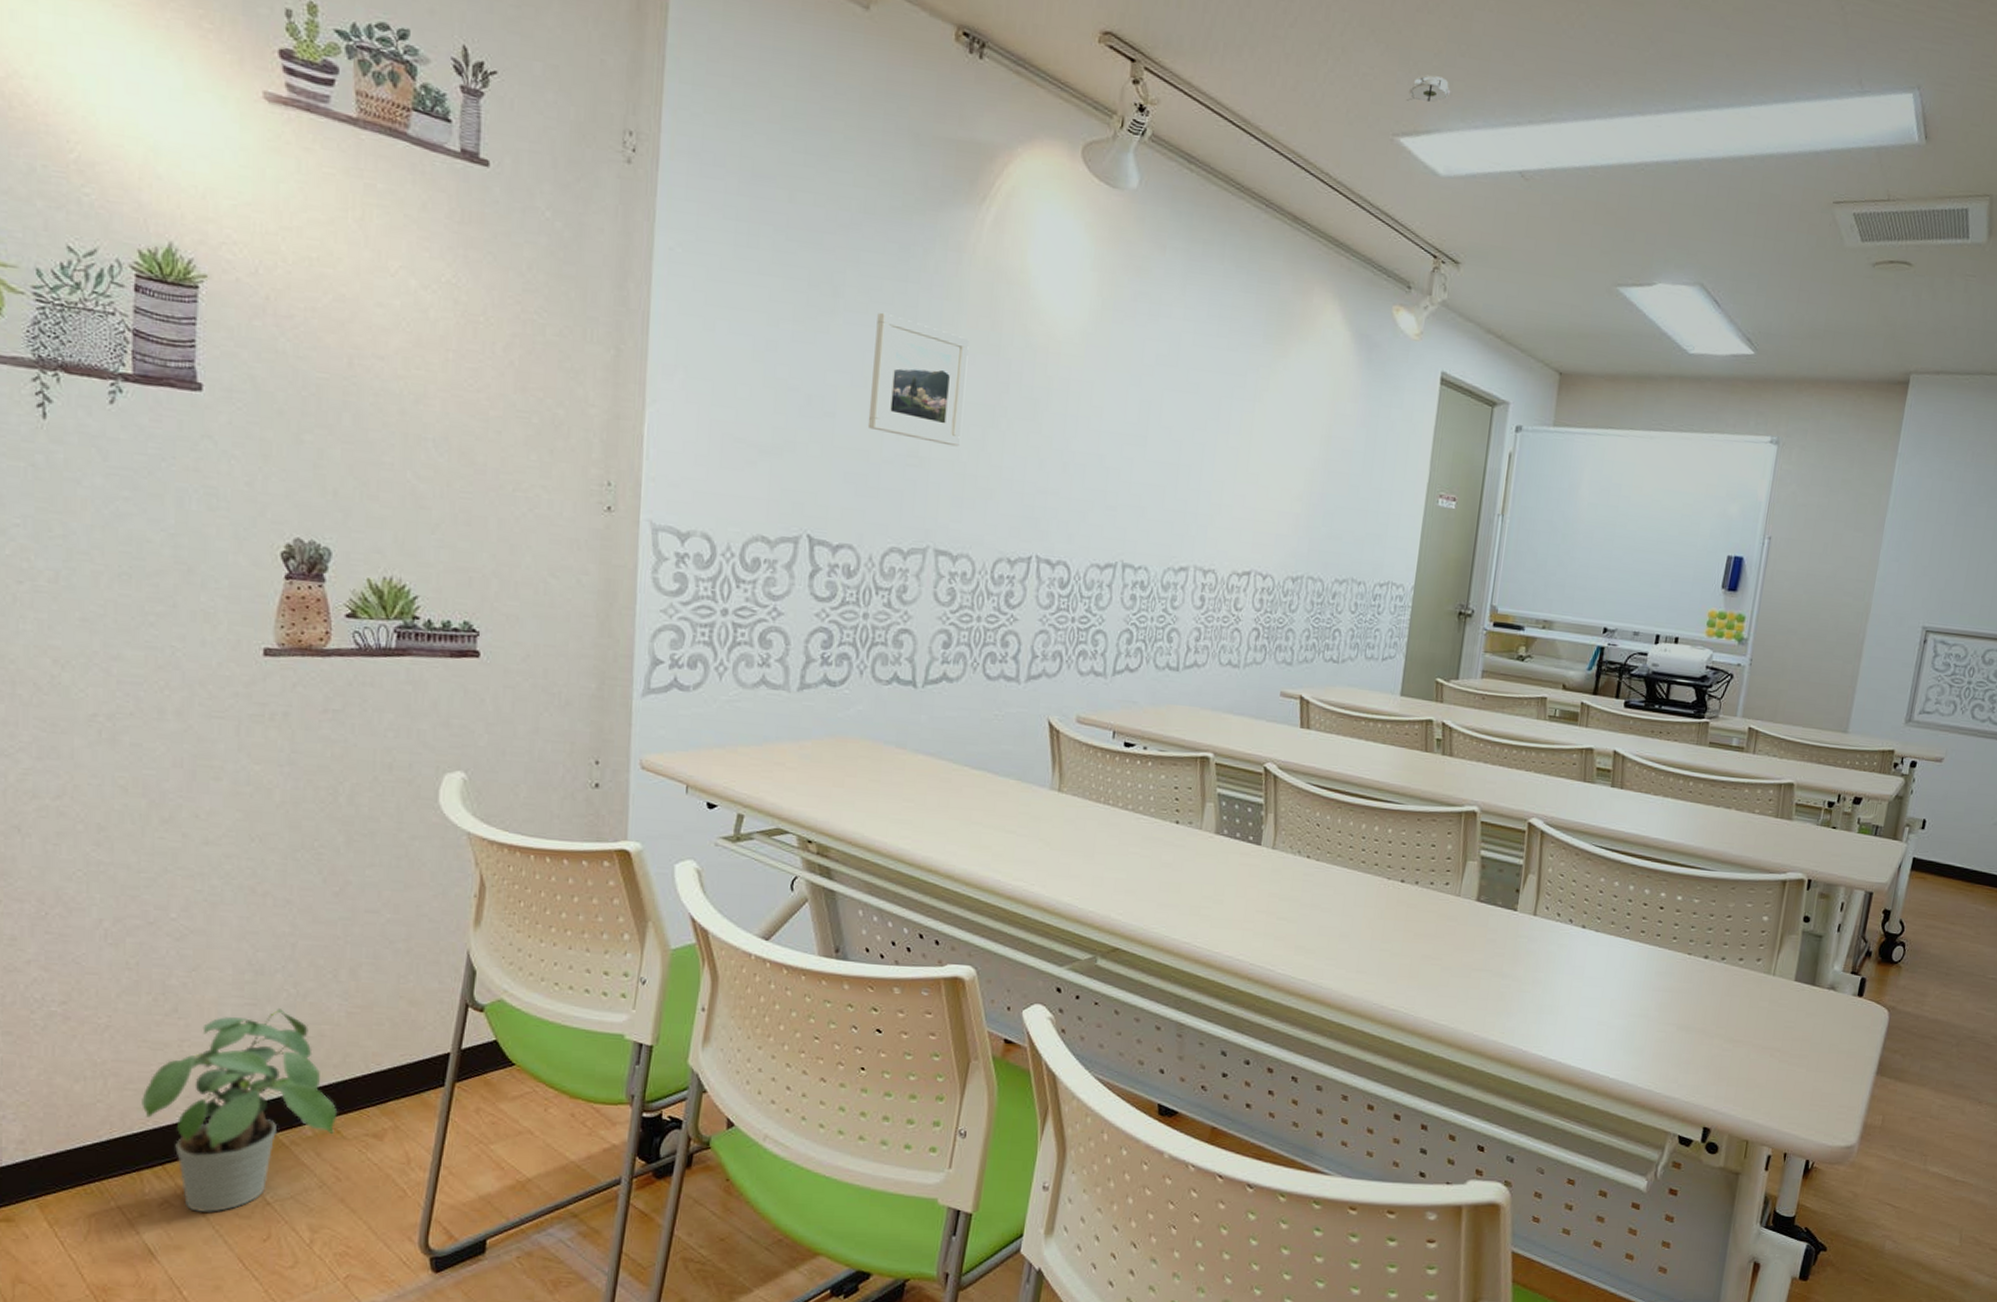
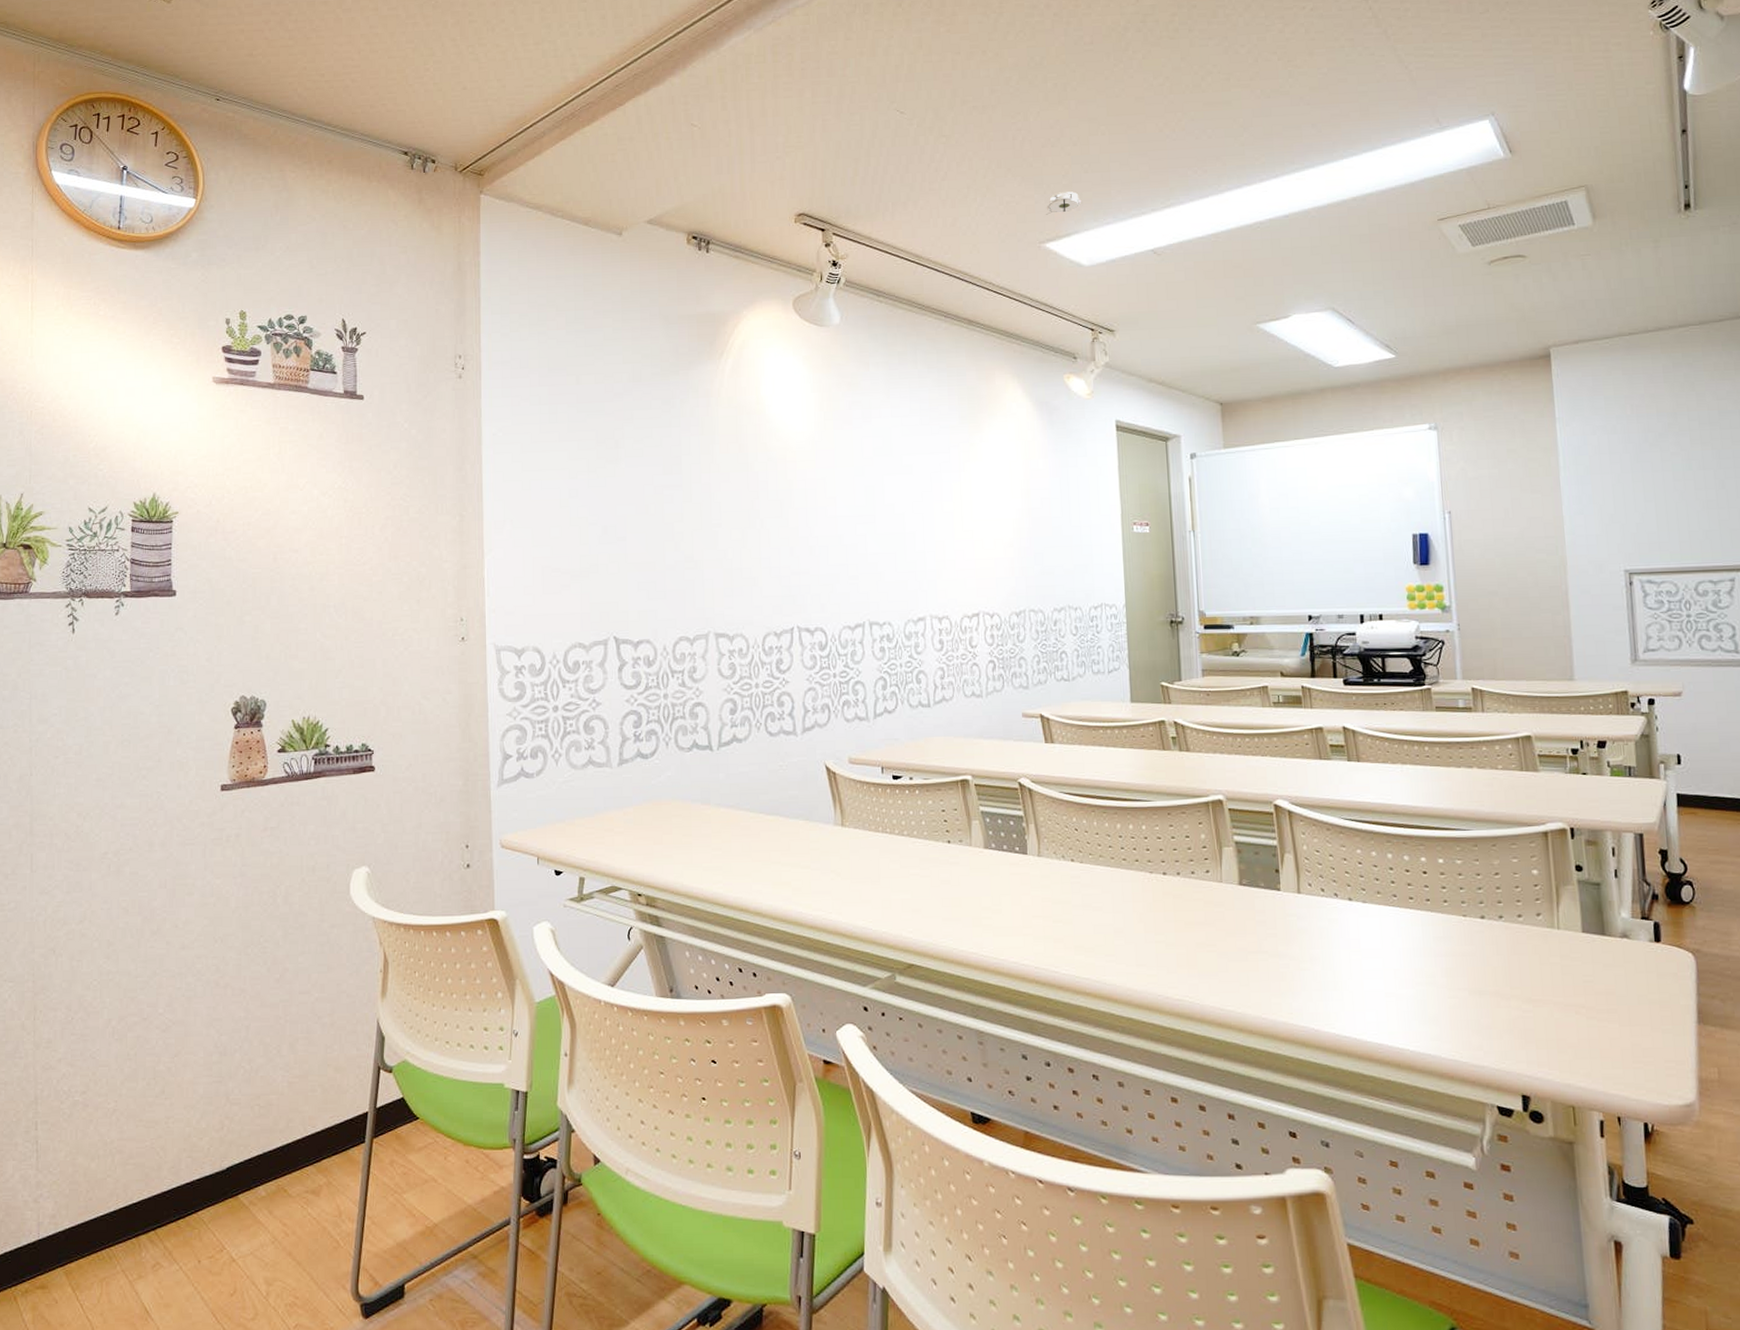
potted plant: present [141,1008,338,1213] -> none [139,1084,284,1272]
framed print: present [867,312,970,447] -> none [651,453,726,548]

